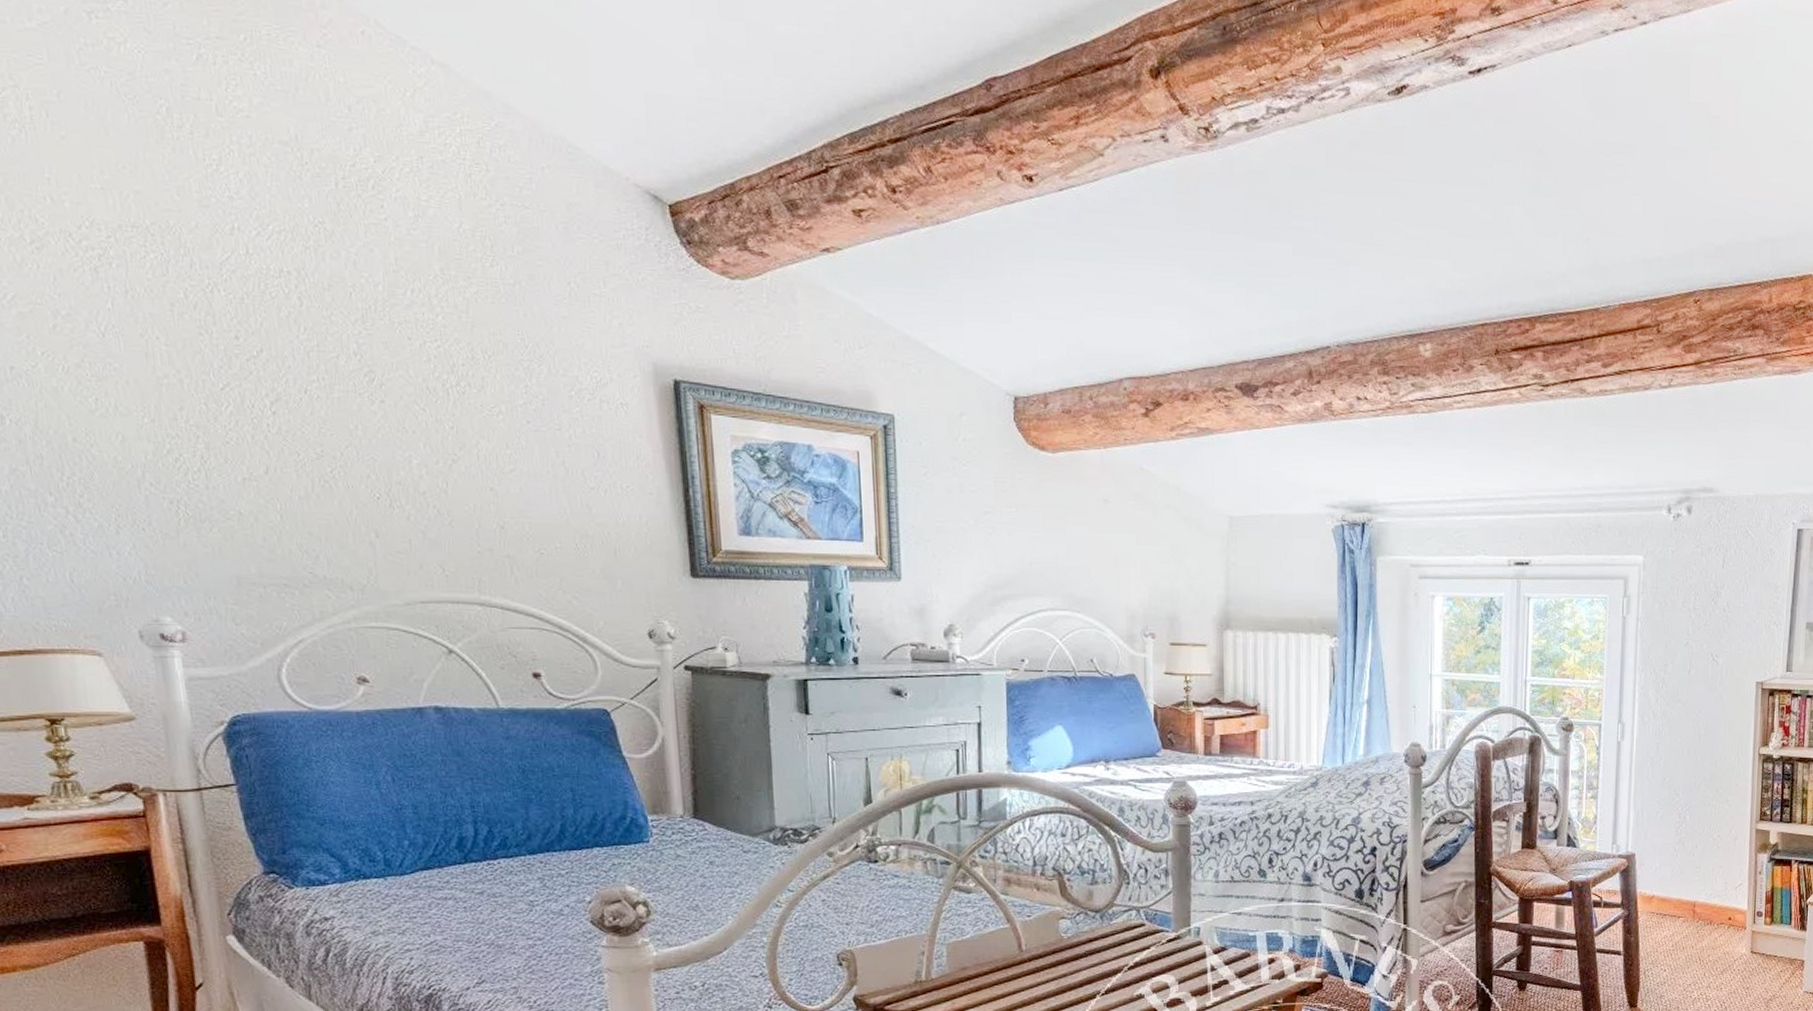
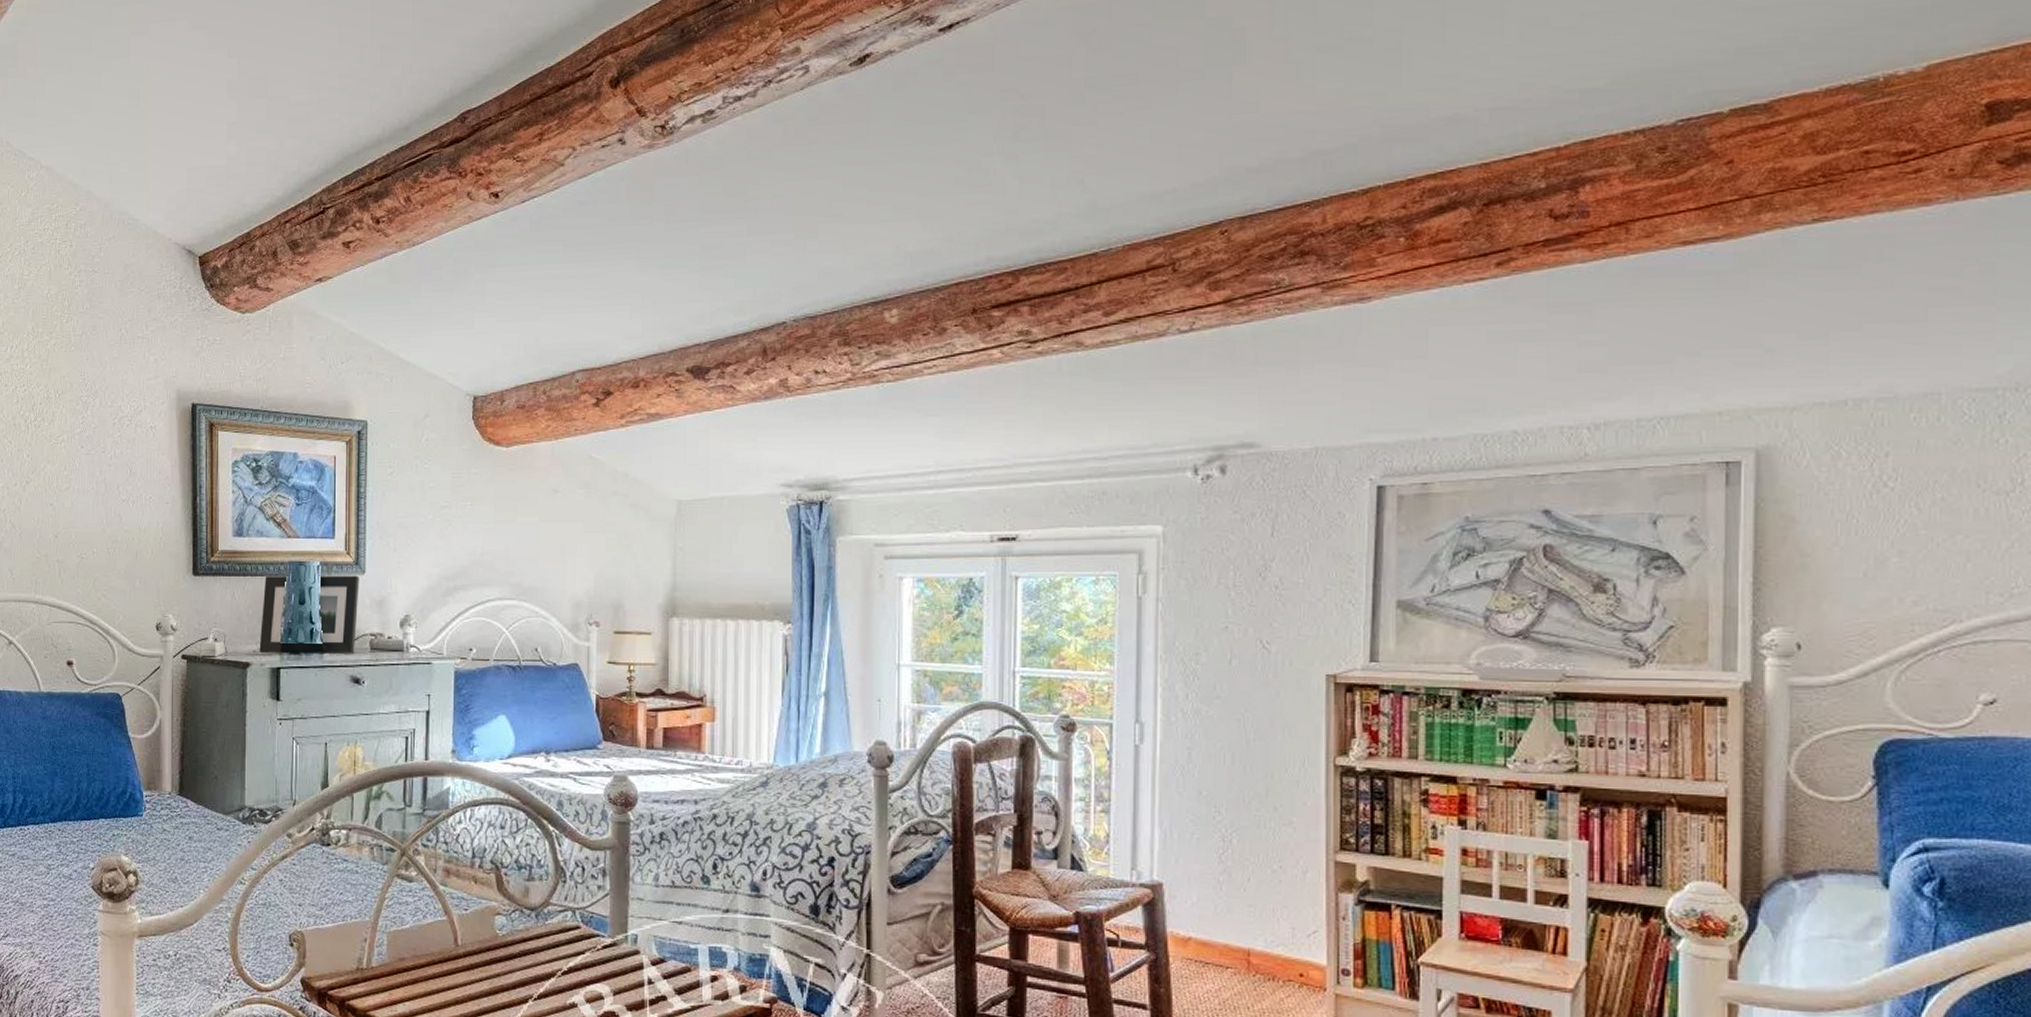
picture frame: none [780,580,896,666] -> present [259,575,359,655]

